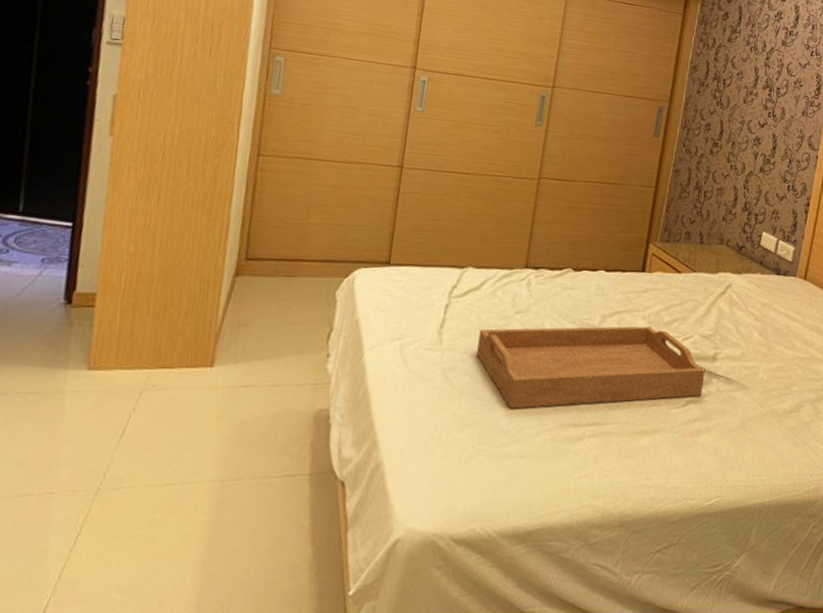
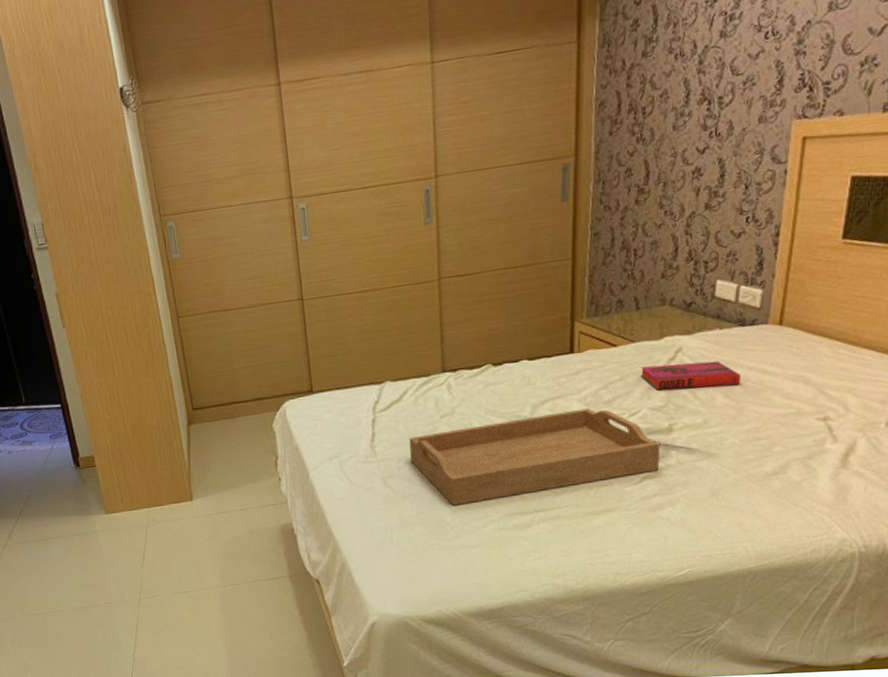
hardback book: none [697,296,773,326] -> present [641,361,741,390]

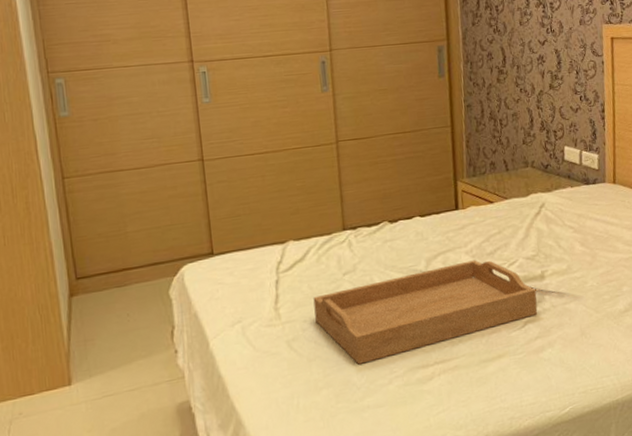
hardback book: present [641,361,741,390] -> none [514,214,592,242]

